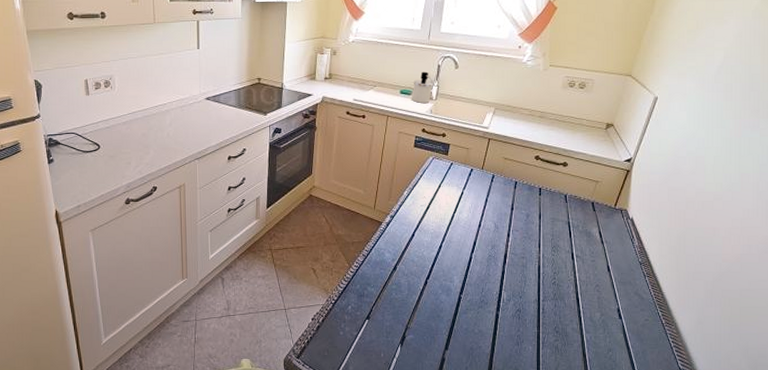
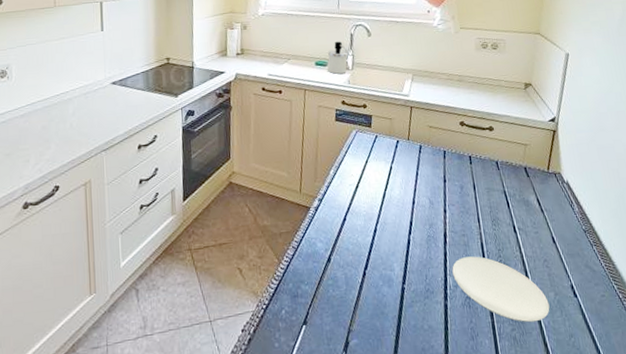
plate: none [508,276,594,336] -> present [452,256,550,323]

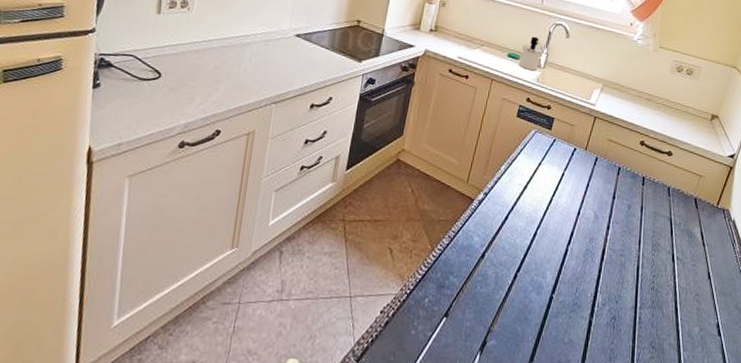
plate: present [452,256,550,323] -> none [603,277,692,354]

